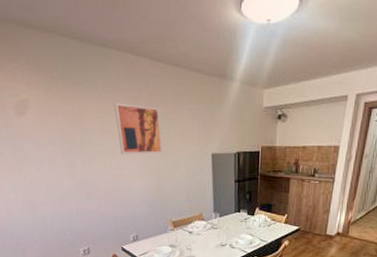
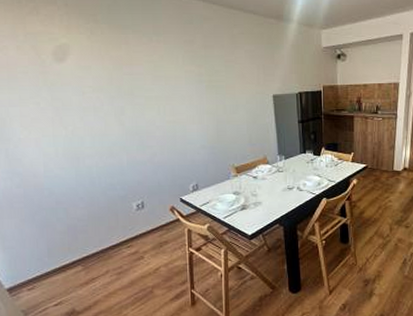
wall art: present [114,103,163,155] -> none [166,46,222,99]

